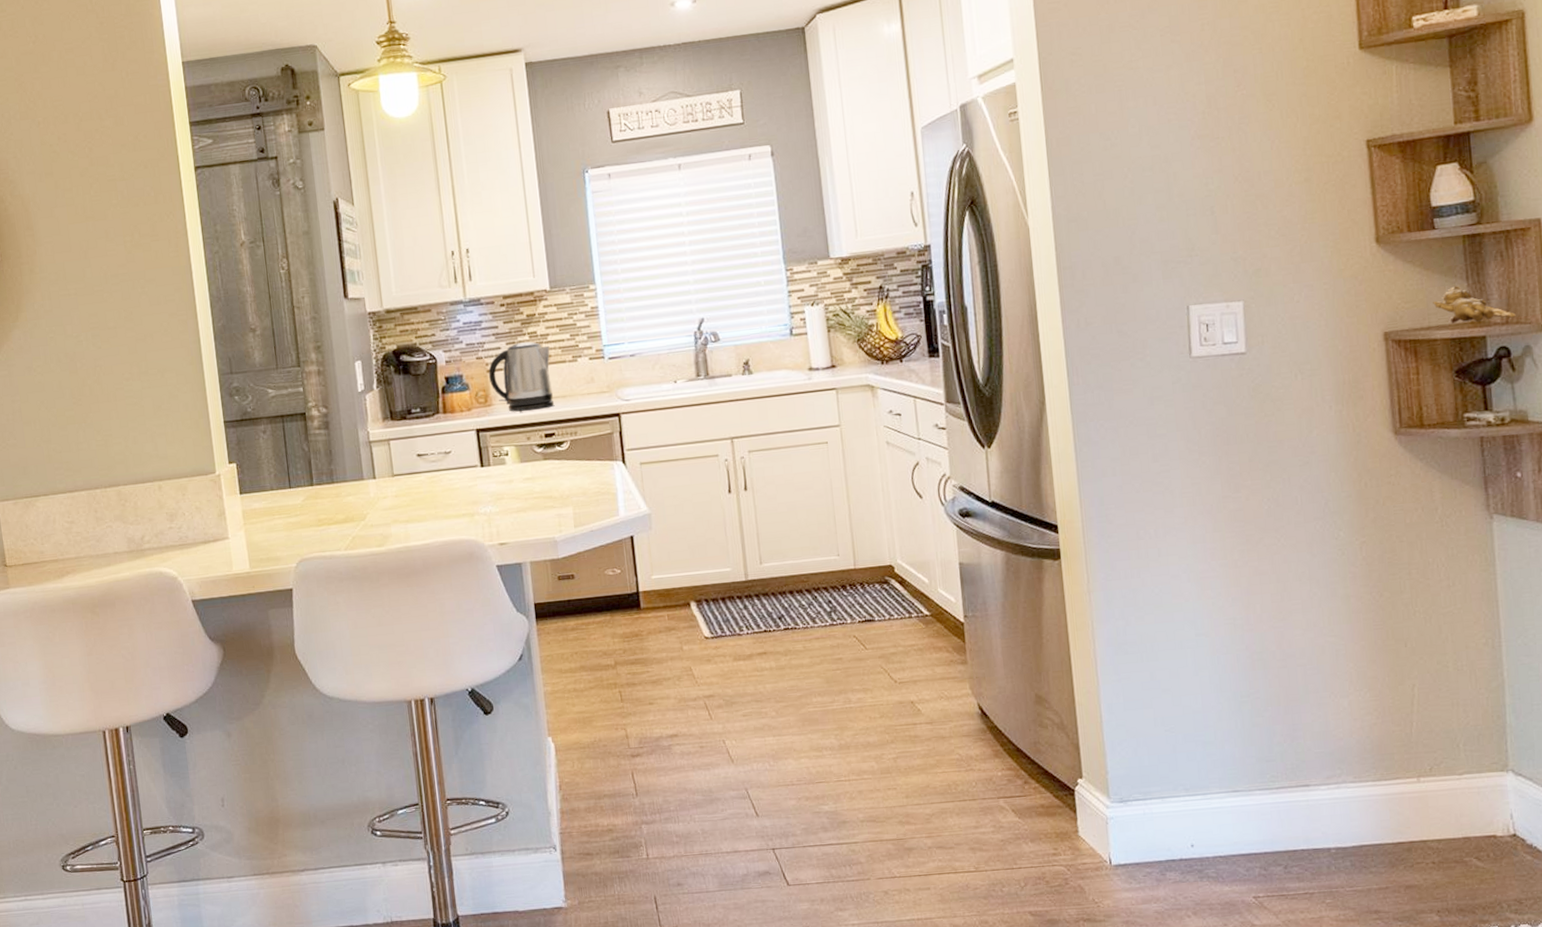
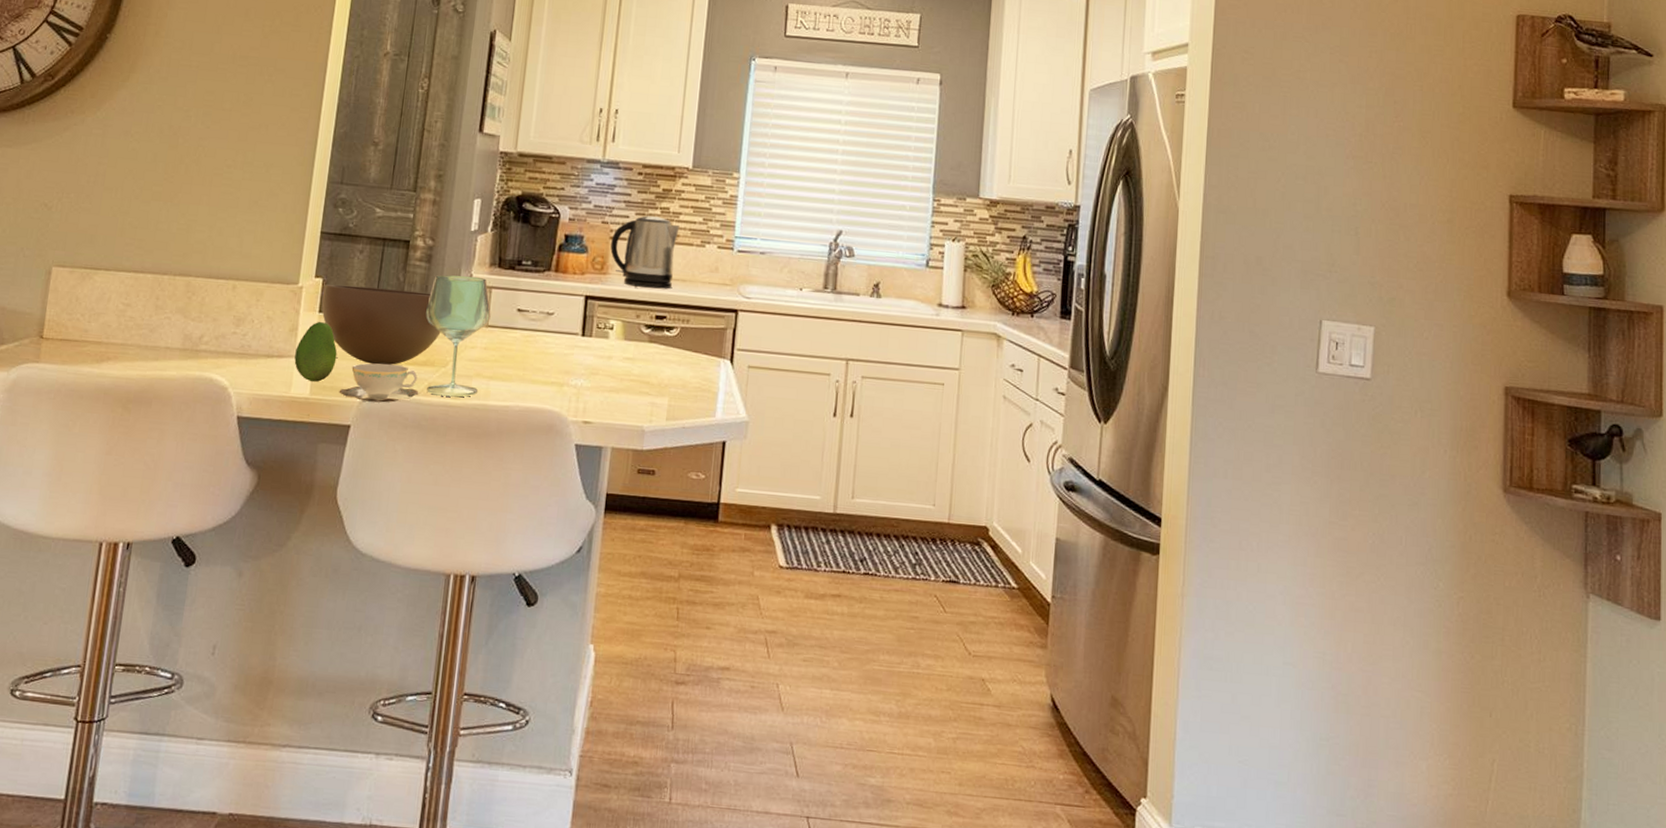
fruit: none [228,502,266,557] -> present [294,321,338,382]
bowl: none [239,456,353,531] -> present [321,284,441,365]
teacup: none [275,526,346,565] -> present [339,363,419,403]
wine glass: none [334,433,399,547] -> present [425,275,491,397]
decorative figurine: present [1433,286,1516,324] -> none [1554,355,1631,398]

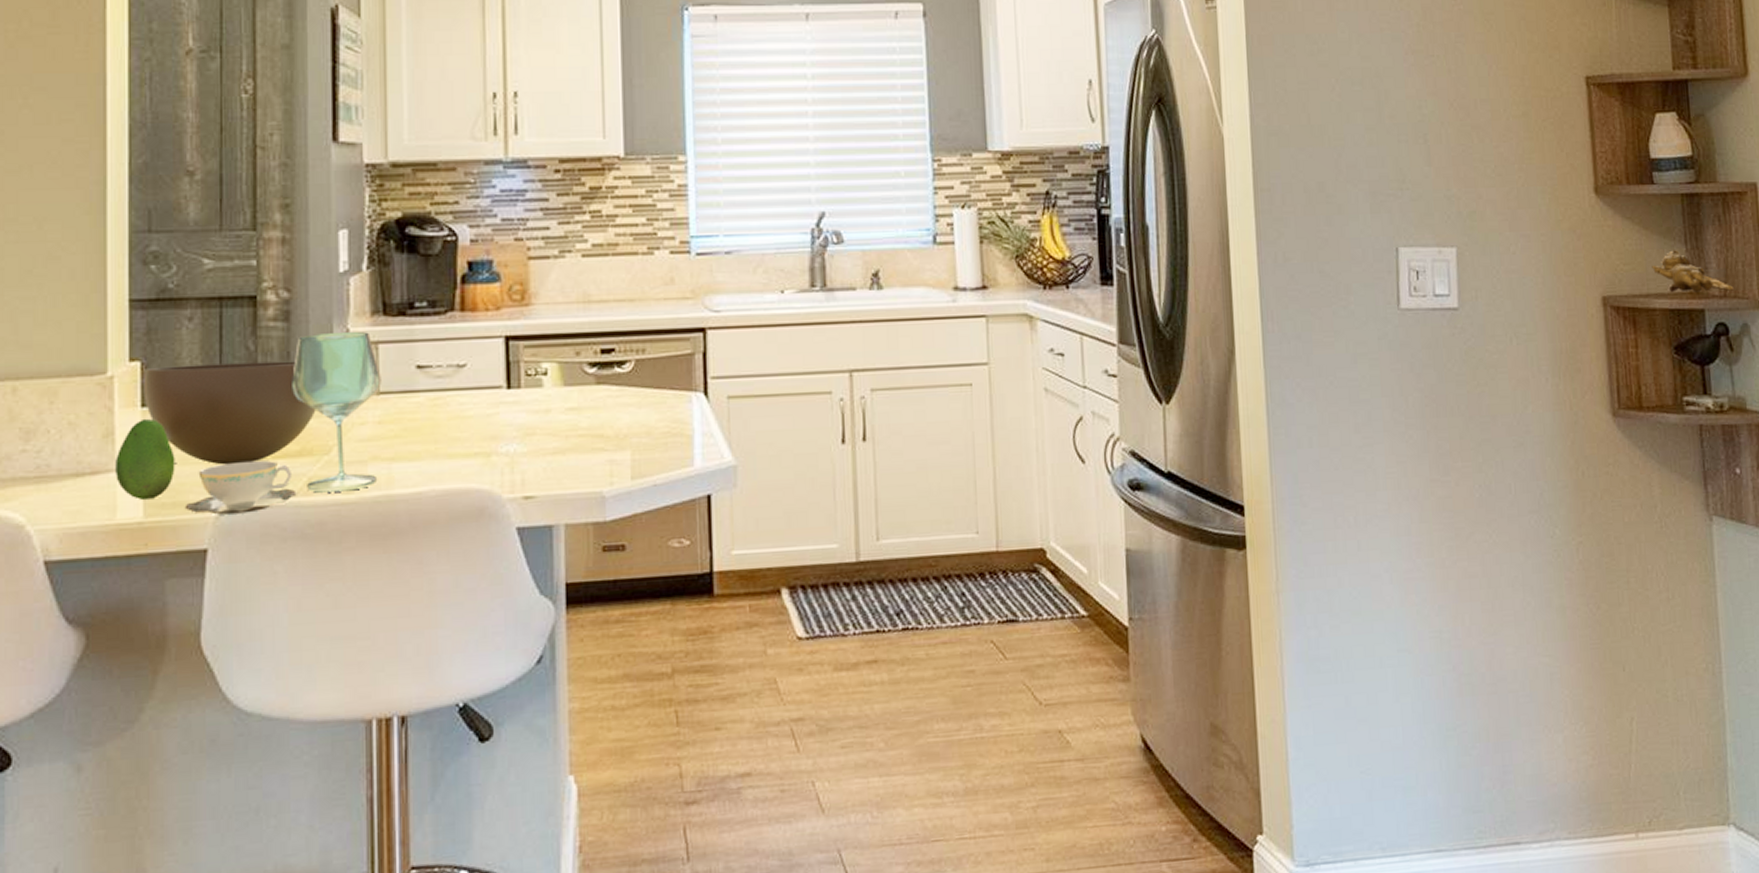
kettle: present [610,215,680,289] -> none [530,223,618,318]
decorative figurine: none [1554,355,1631,398] -> present [1652,250,1734,293]

